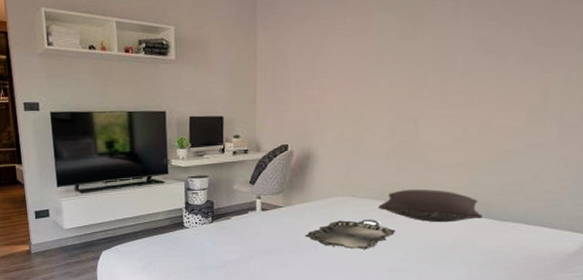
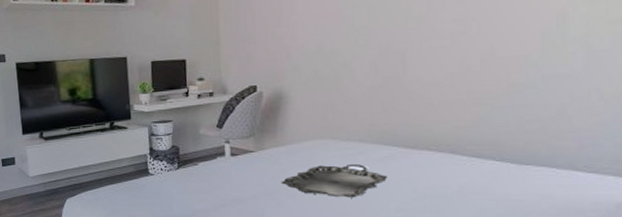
pillow: present [377,189,483,223] -> none [363,129,496,167]

